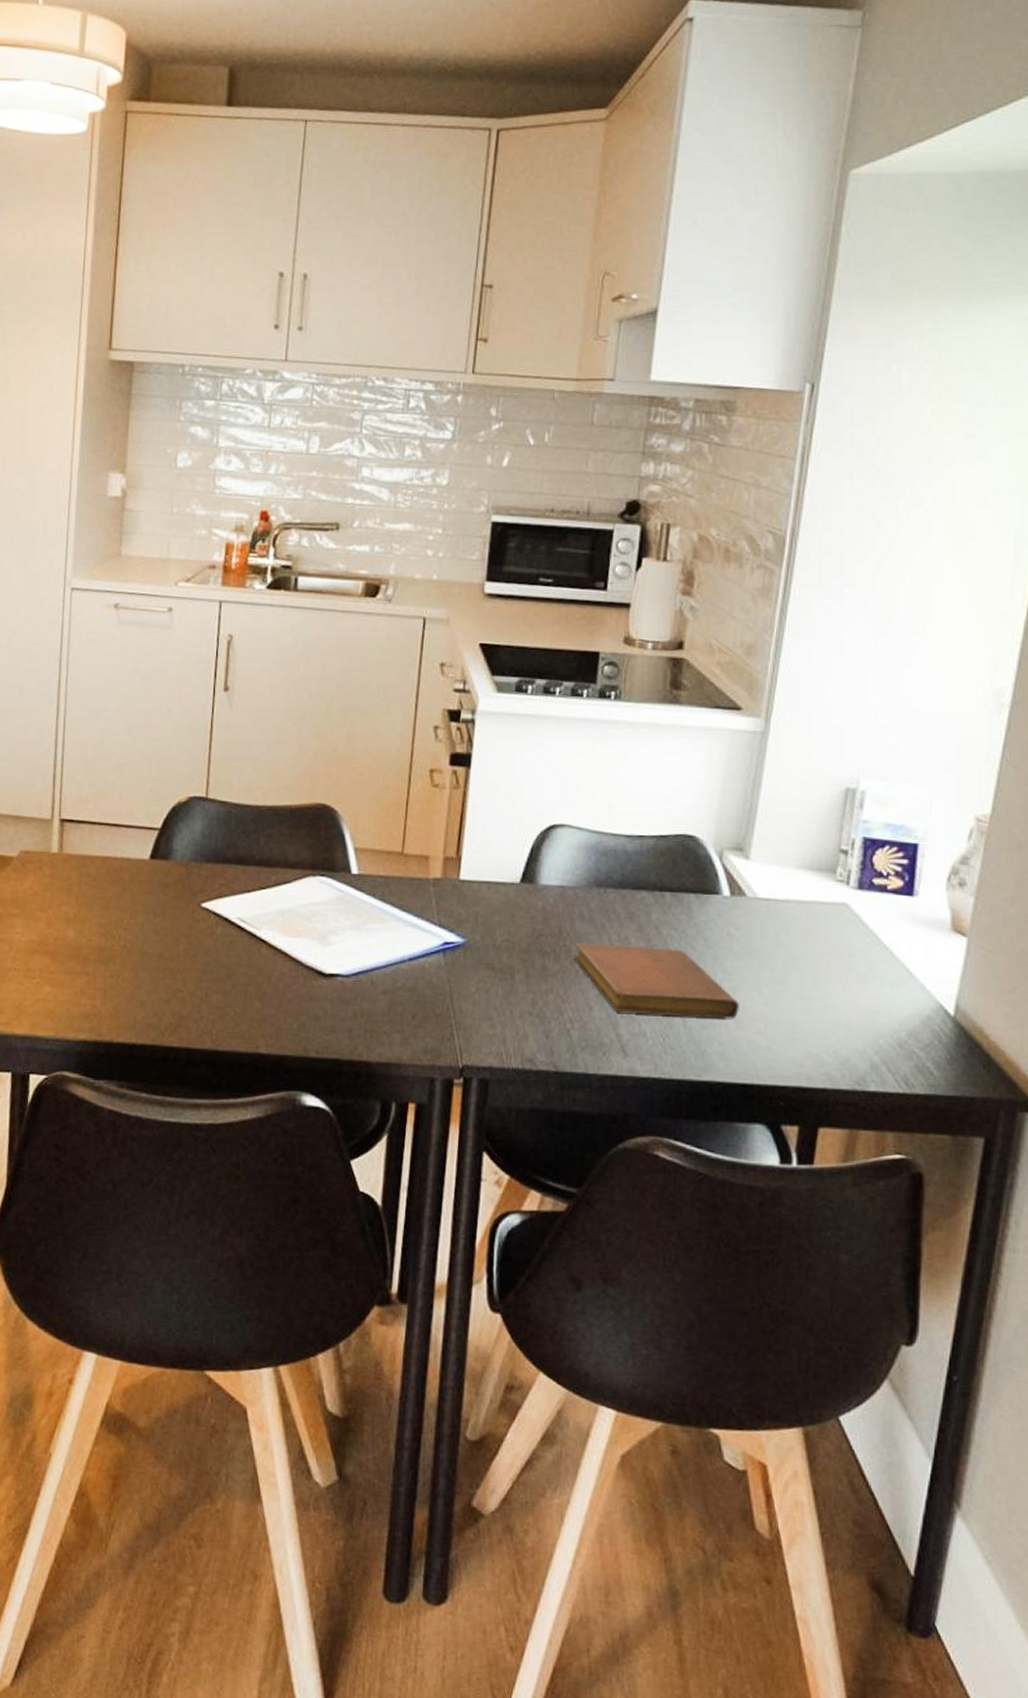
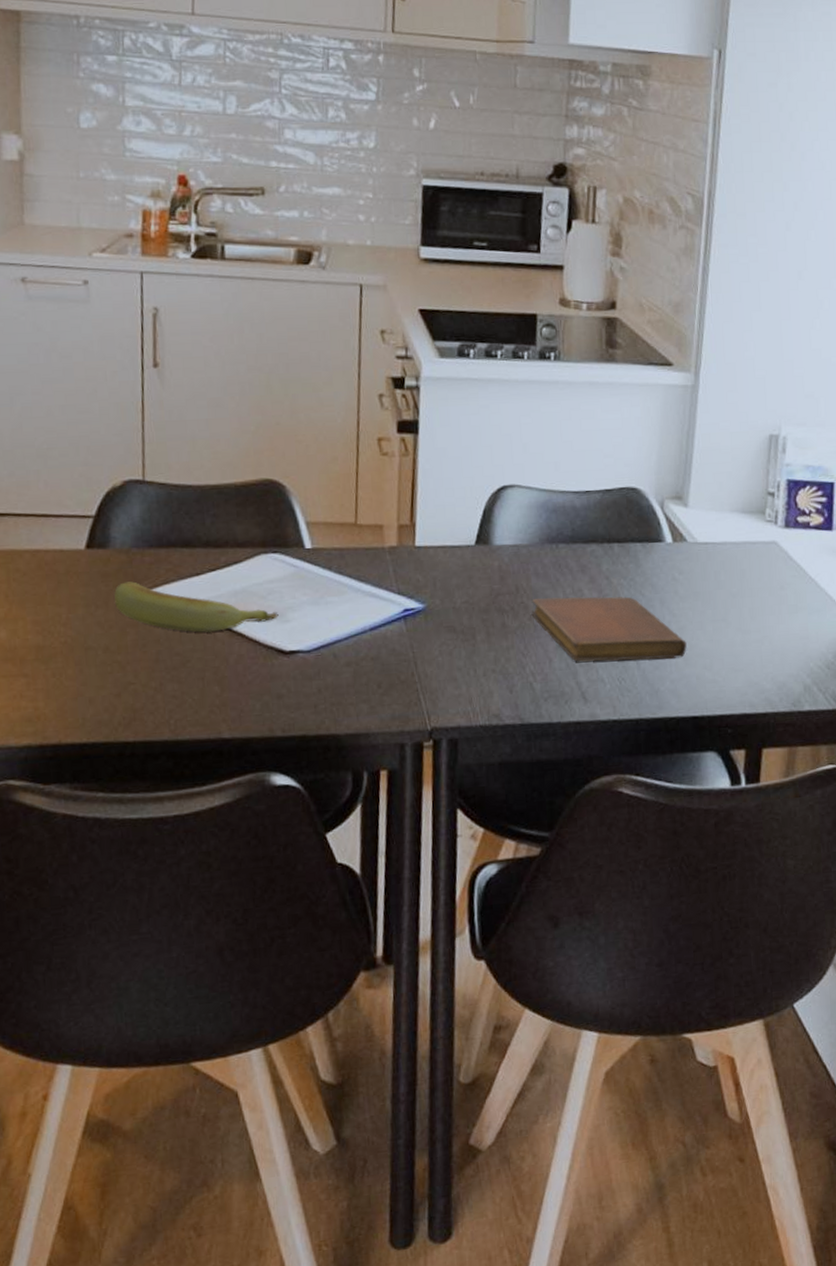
banana: none [172,893,321,948] -> present [114,581,279,633]

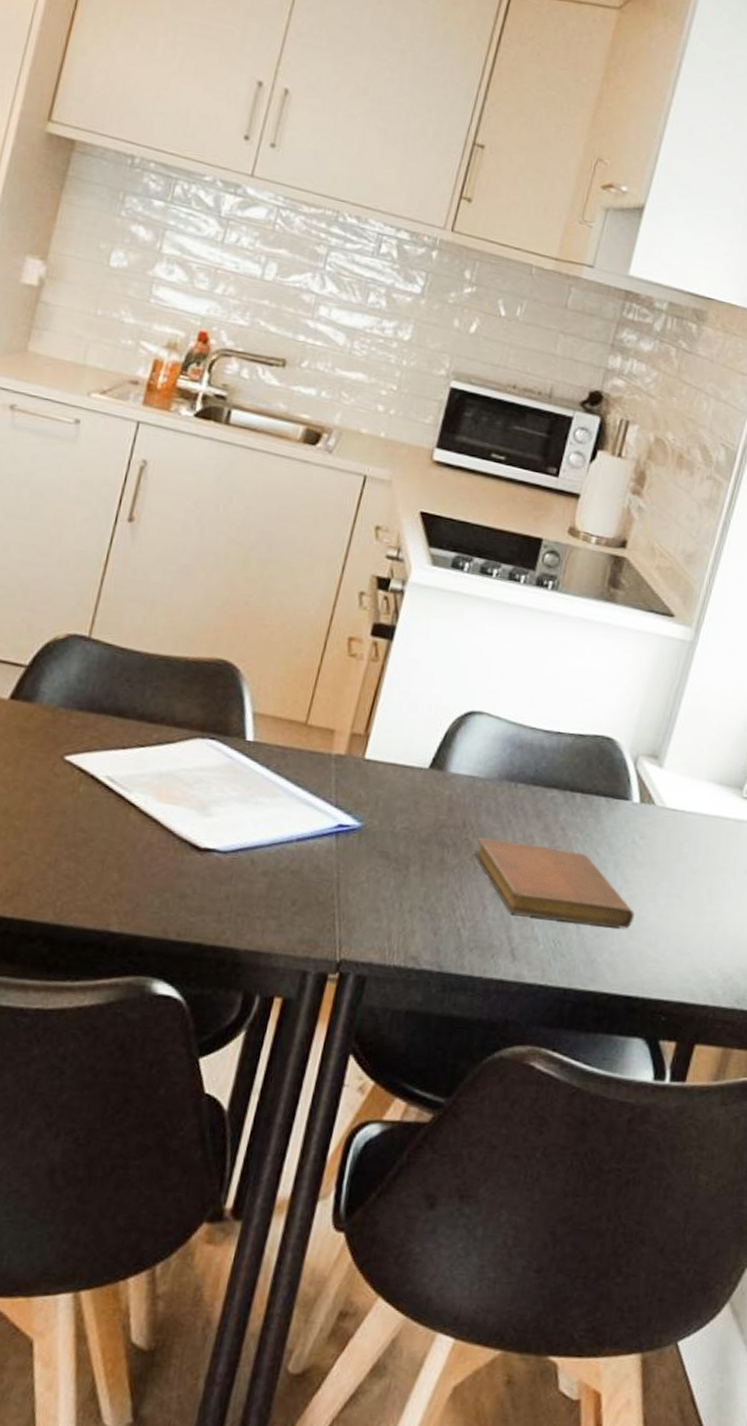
banana: present [114,581,279,633] -> none [27,742,201,813]

